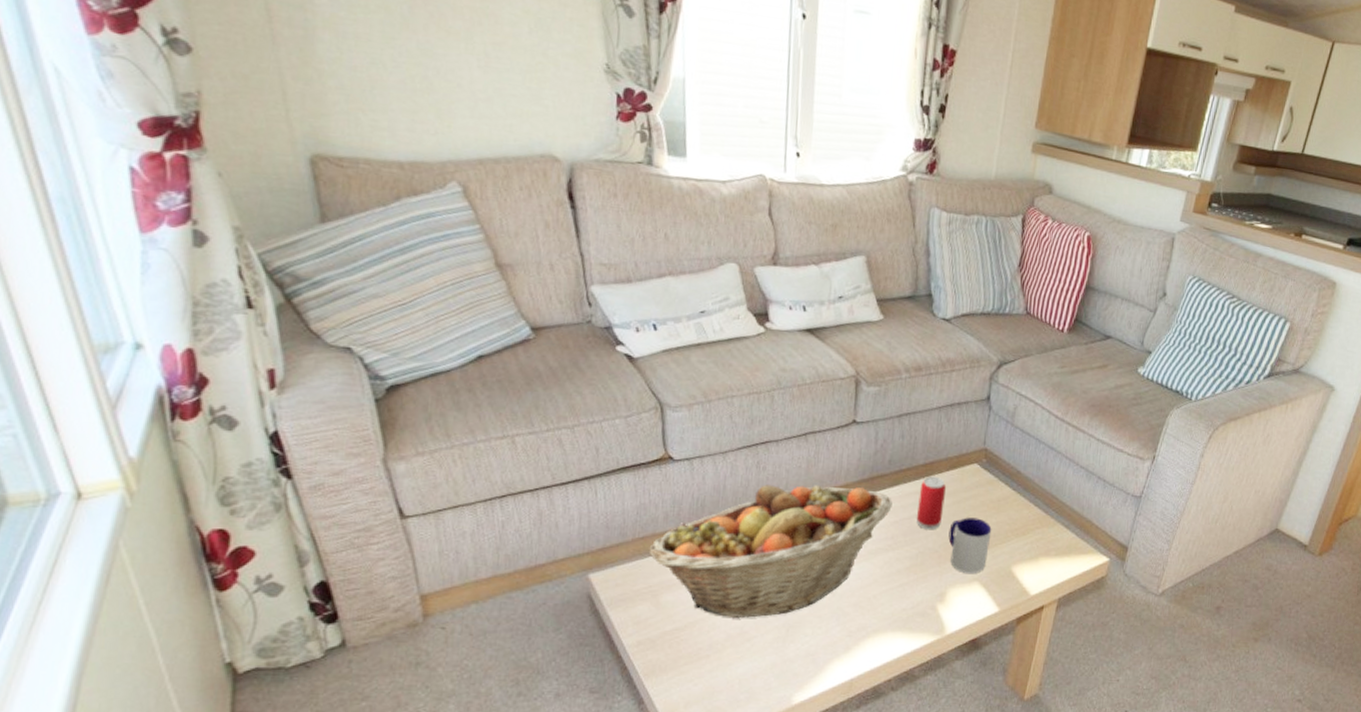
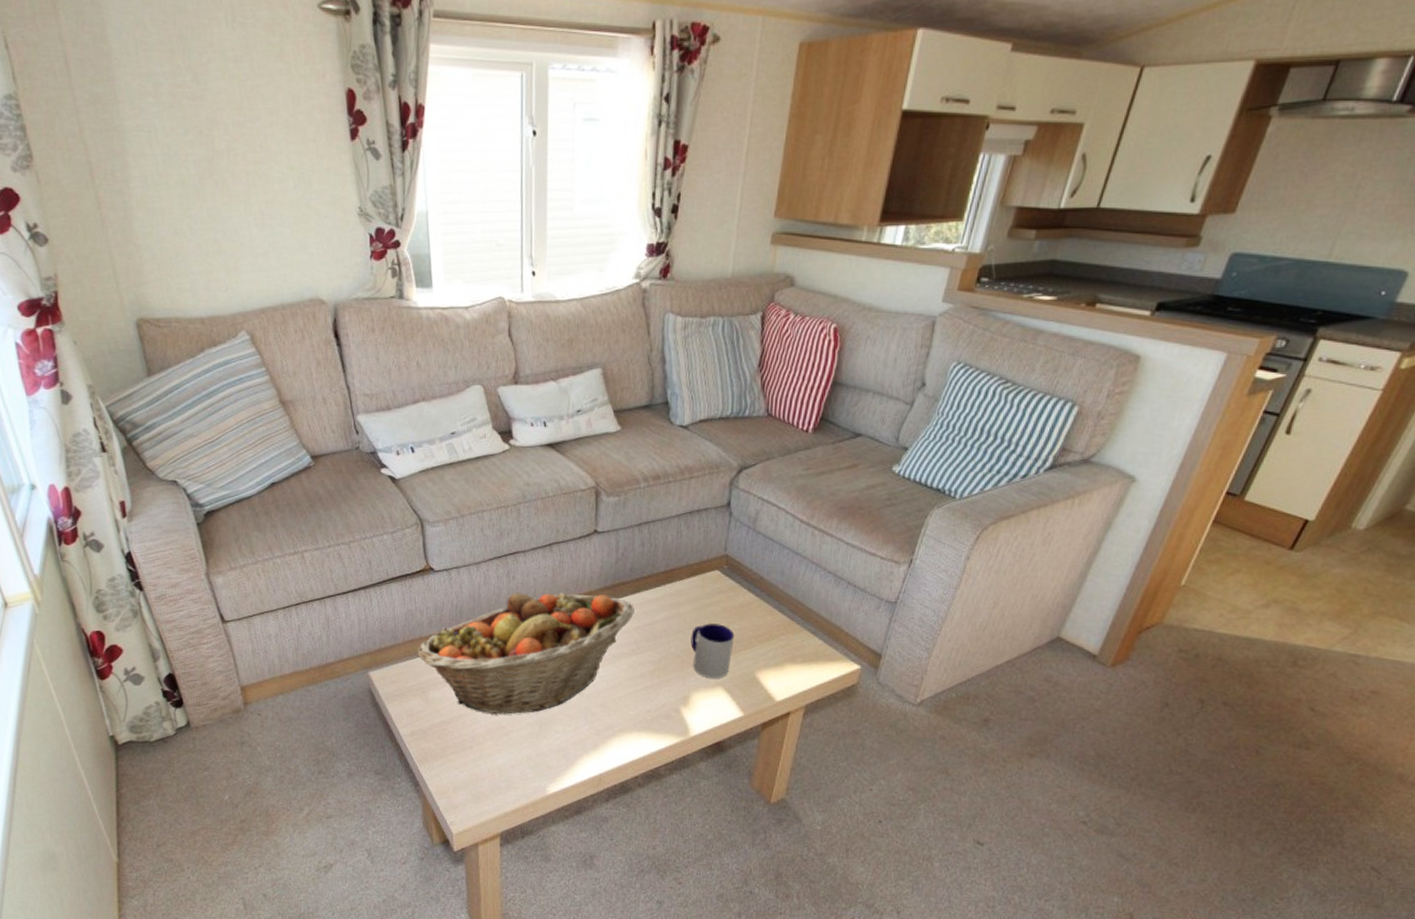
beverage can: present [916,476,947,530] -> none [658,583,688,636]

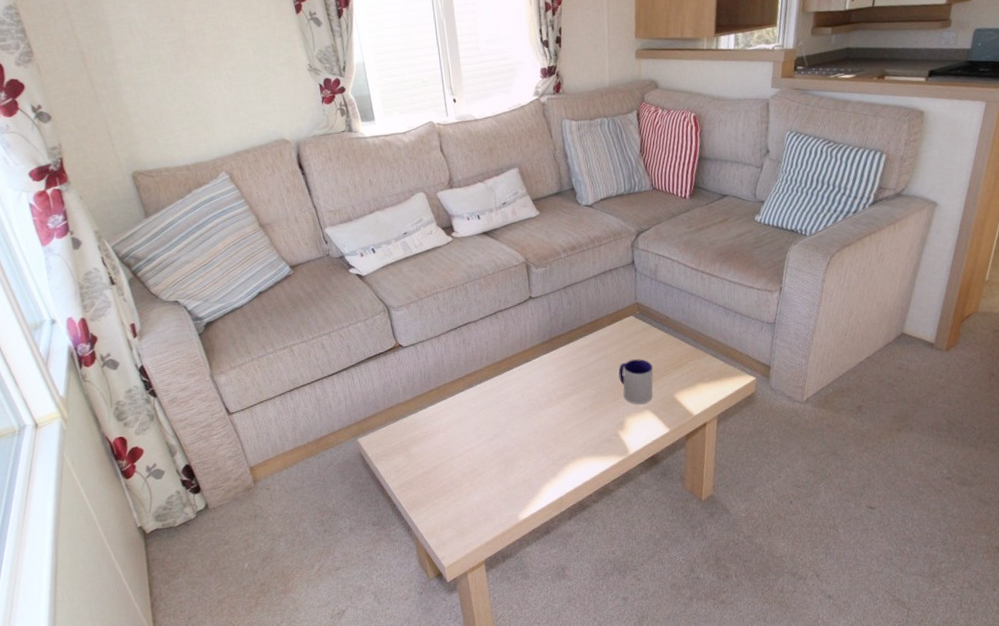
fruit basket: present [417,592,635,714] -> none [396,348,571,460]

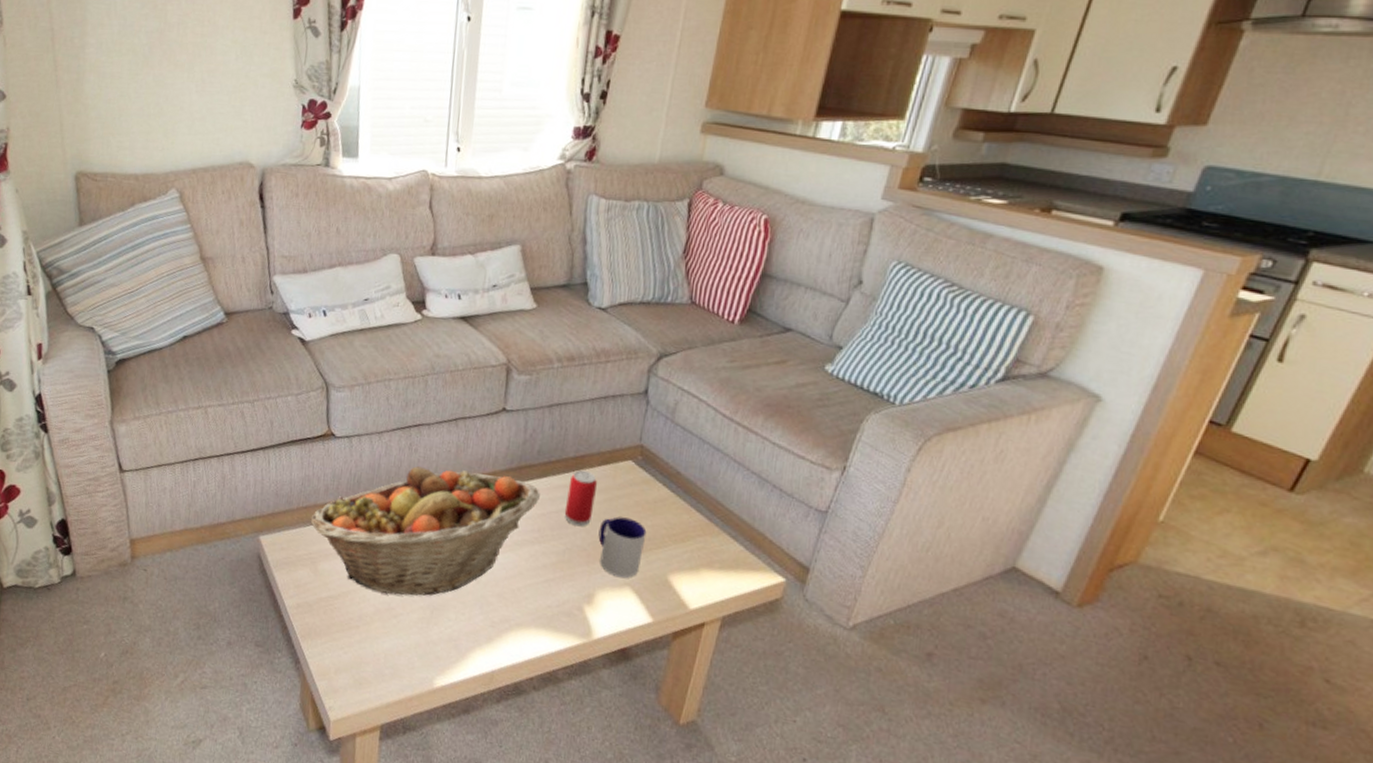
fruit basket: none [396,348,571,460] -> present [310,466,540,596]
beverage can: none [590,330,612,374] -> present [564,470,598,527]

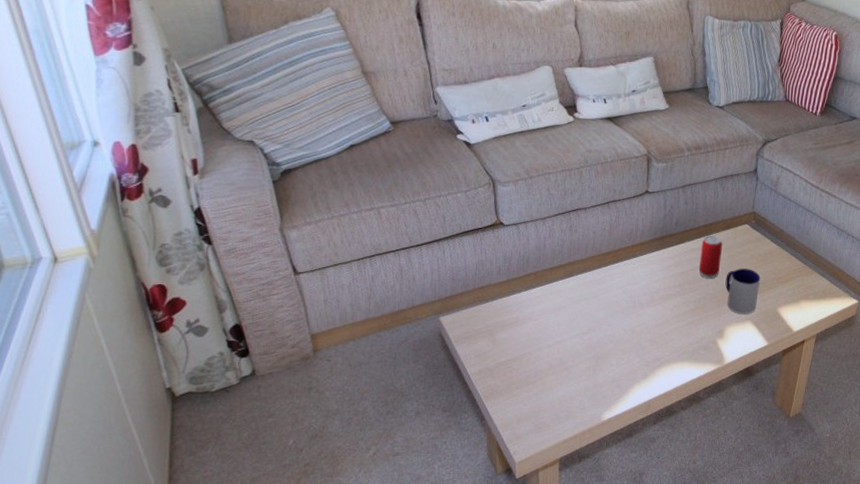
fruit basket: present [310,466,540,596] -> none [486,244,679,351]

